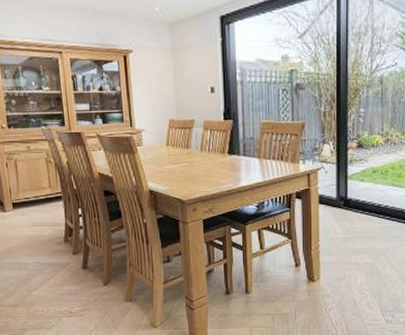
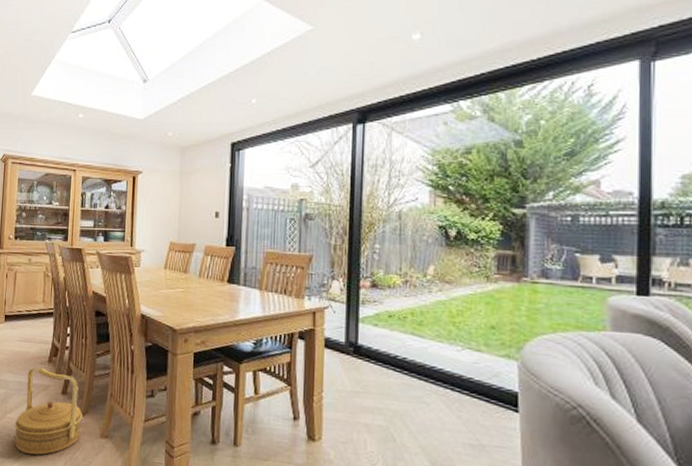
basket: none [41,247,106,324] -> present [14,366,83,455]

